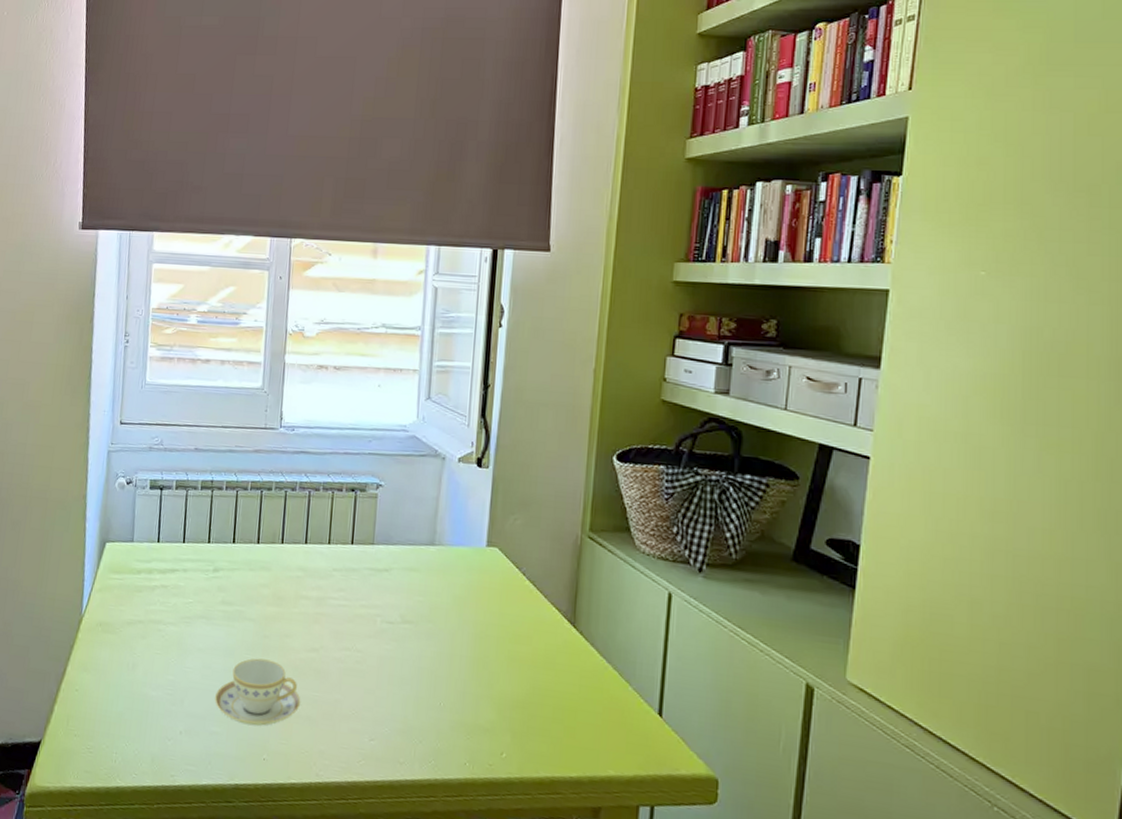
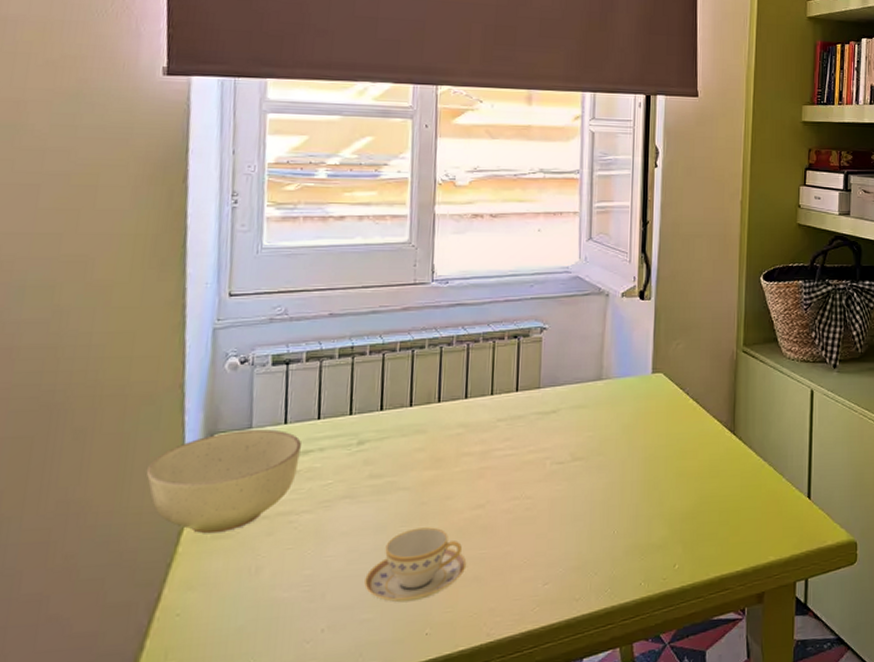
bowl: none [58,542,170,628] -> present [145,429,302,533]

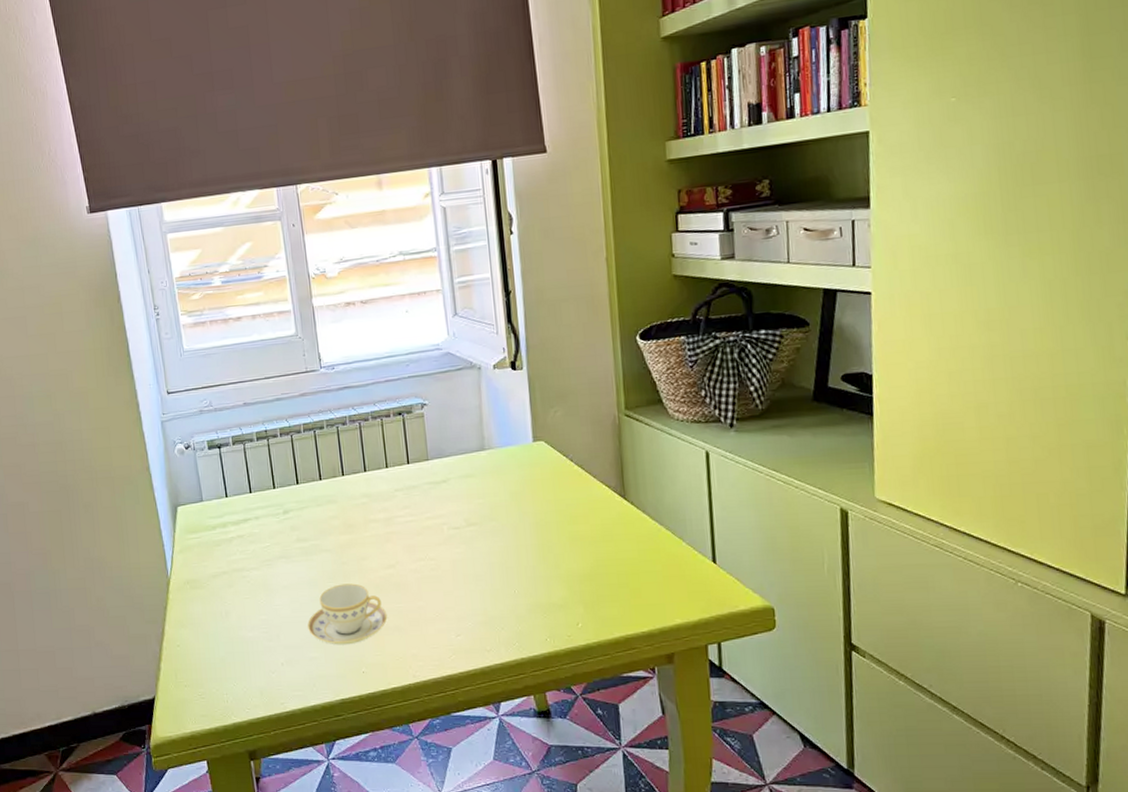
bowl: present [145,429,302,533] -> none [136,502,242,584]

